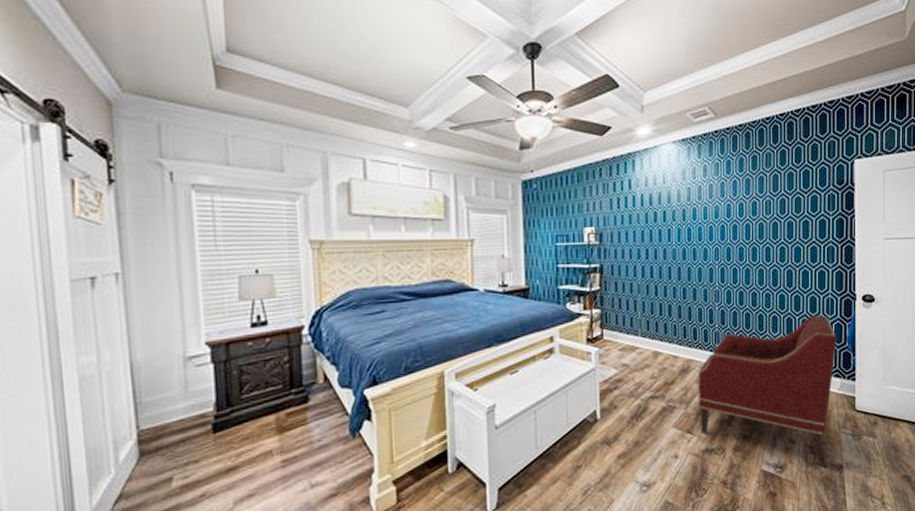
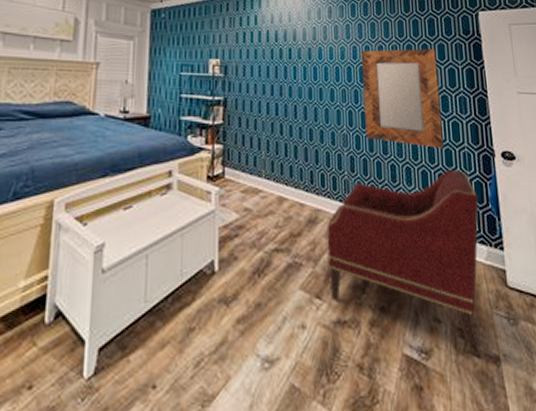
home mirror: none [736,202,809,297] -> present [362,48,444,149]

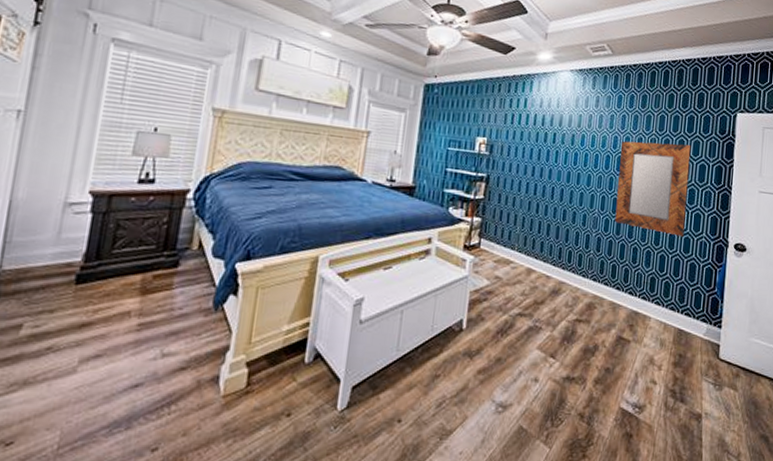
armchair: present [326,170,483,358] -> none [564,256,707,414]

